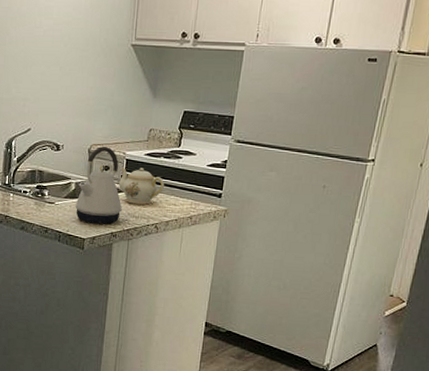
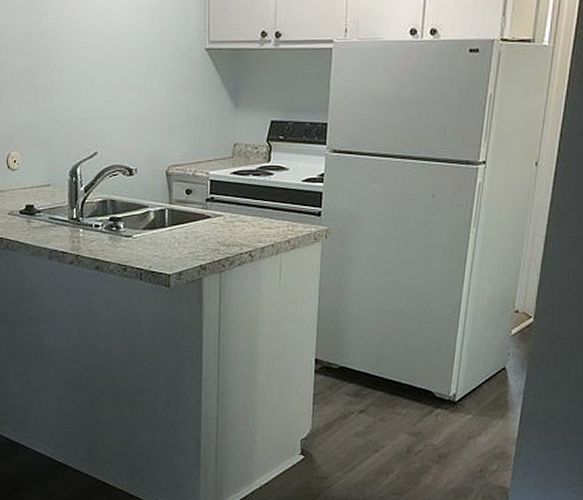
kettle: present [75,147,122,224] -> none [156,167,210,256]
teapot: present [119,168,165,205] -> none [204,188,257,231]

